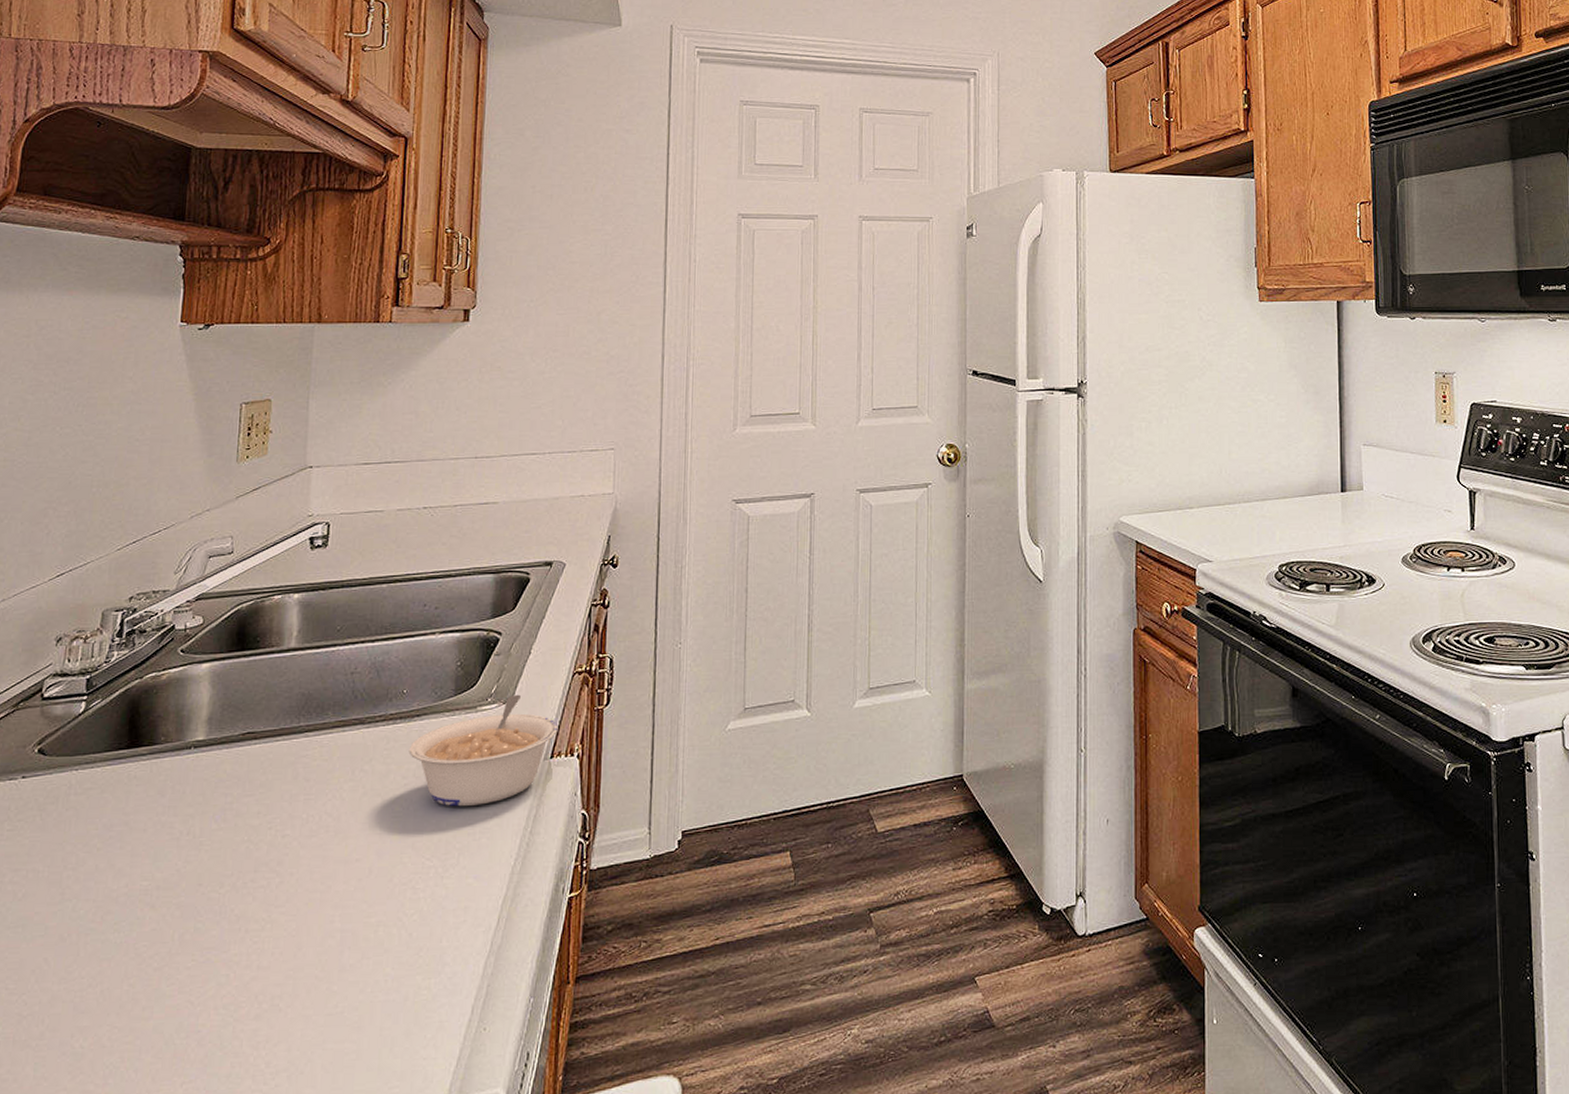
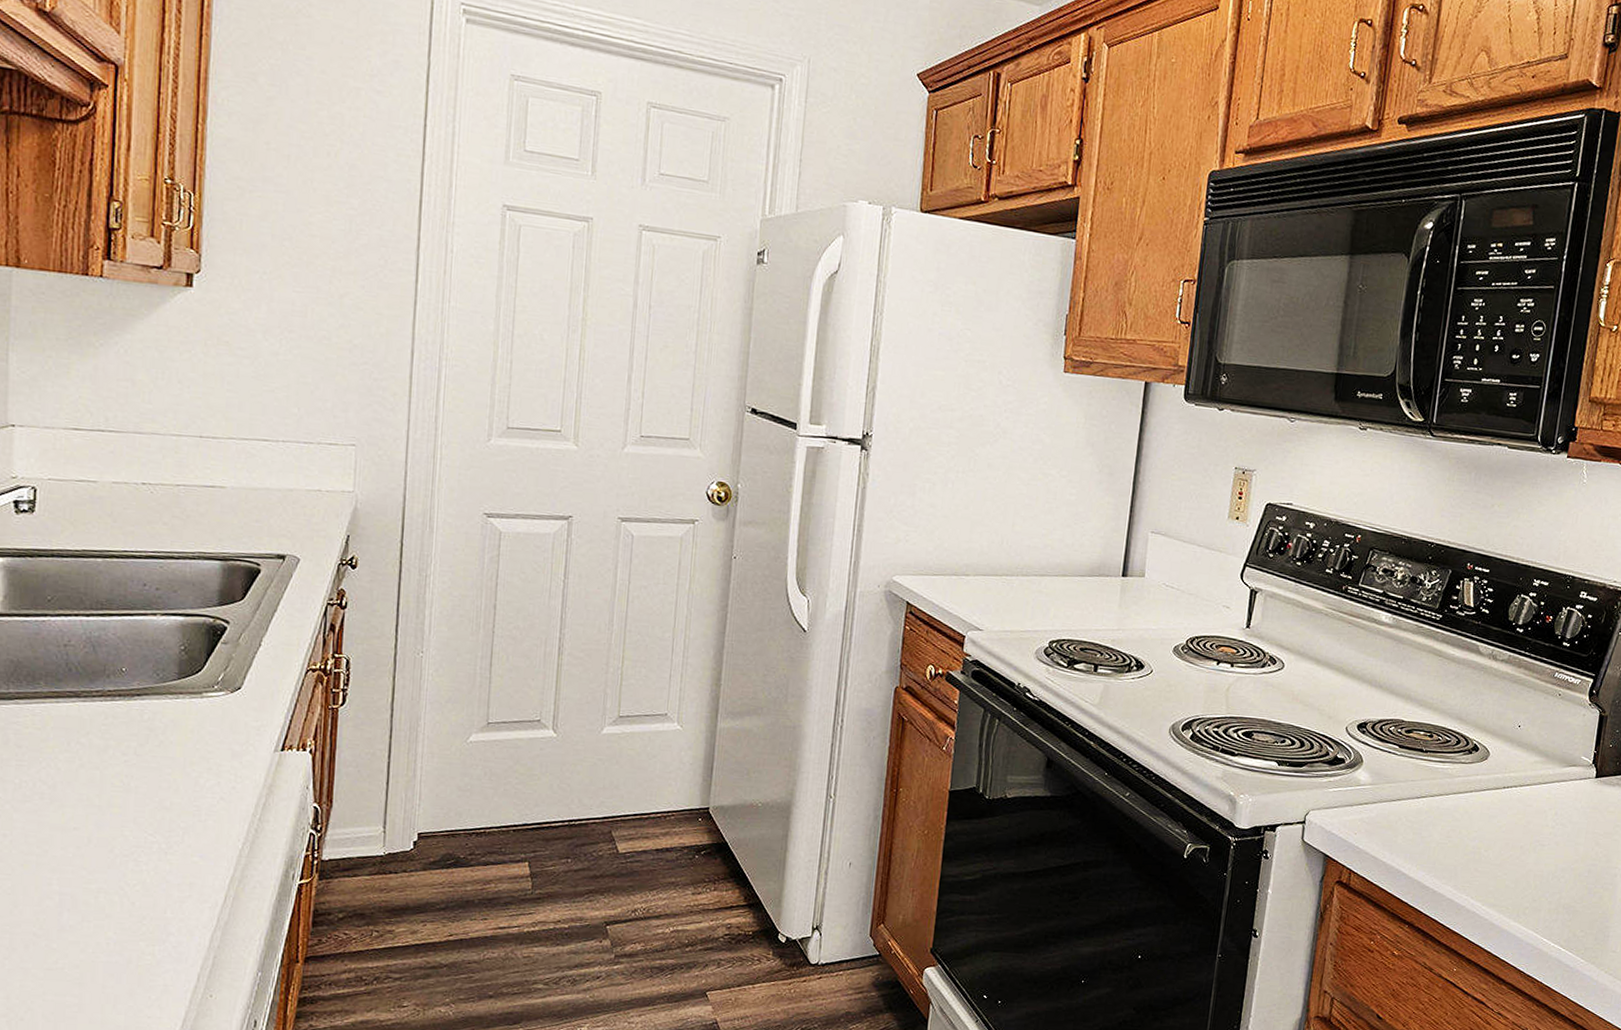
legume: present [408,694,558,807] -> none [128,684,290,789]

